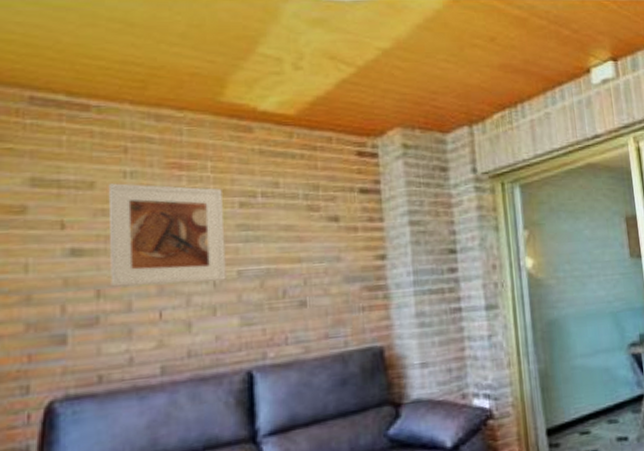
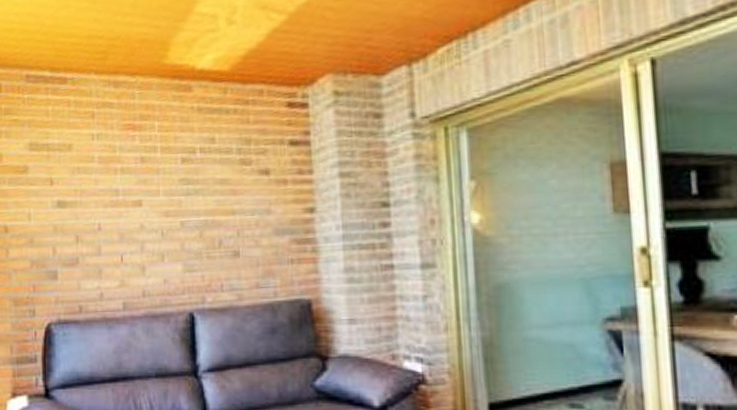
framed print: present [108,183,226,287] -> none [81,144,172,234]

